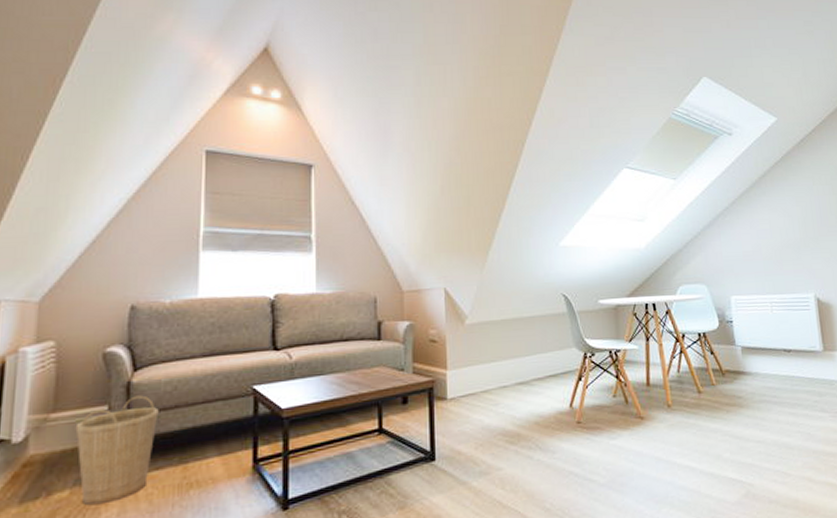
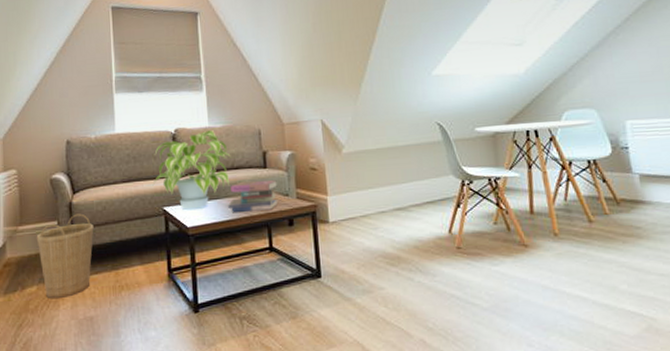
plant: none [241,296,339,390] -> present [152,129,230,211]
books: none [333,353,392,390] -> present [228,180,278,212]

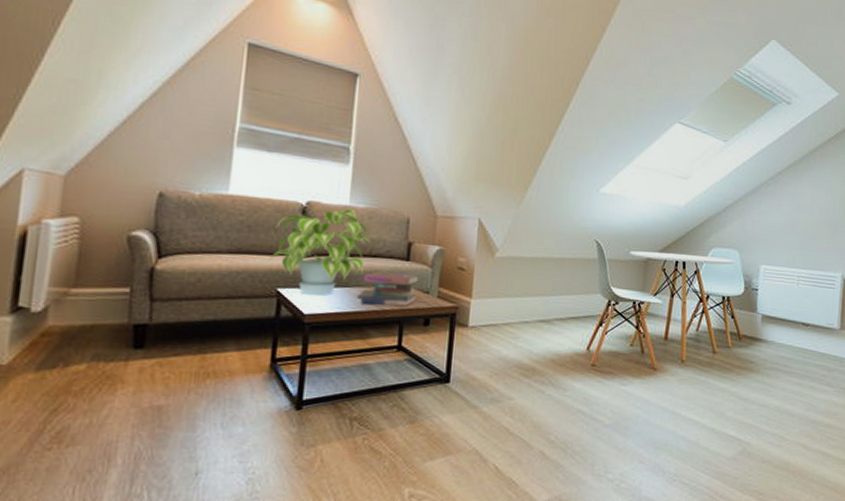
basket: present [36,213,94,299] -> none [95,282,181,382]

